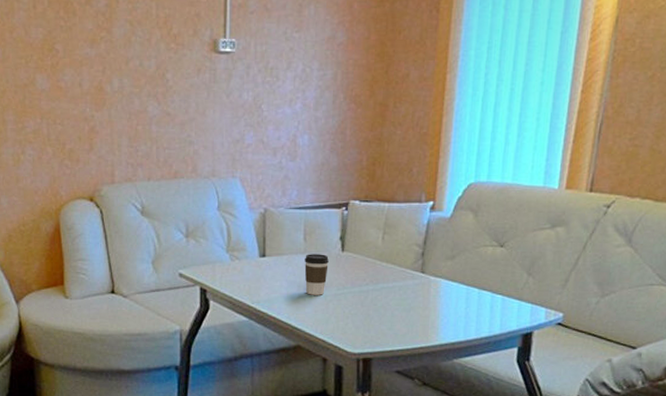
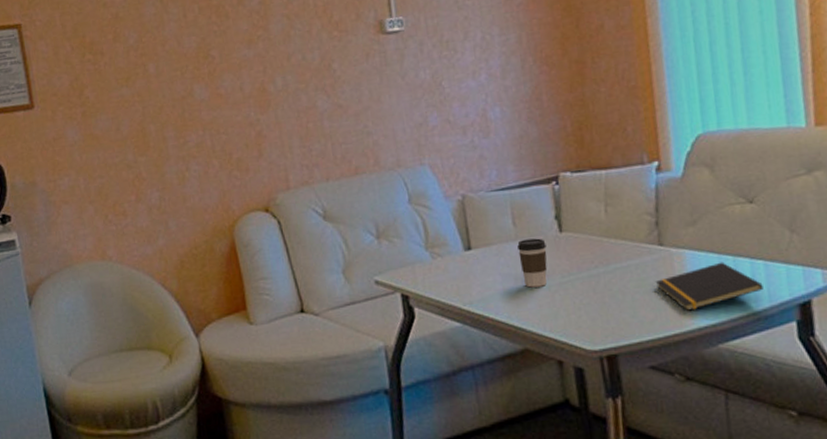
notepad: none [412,292,498,330] -> present [655,262,763,311]

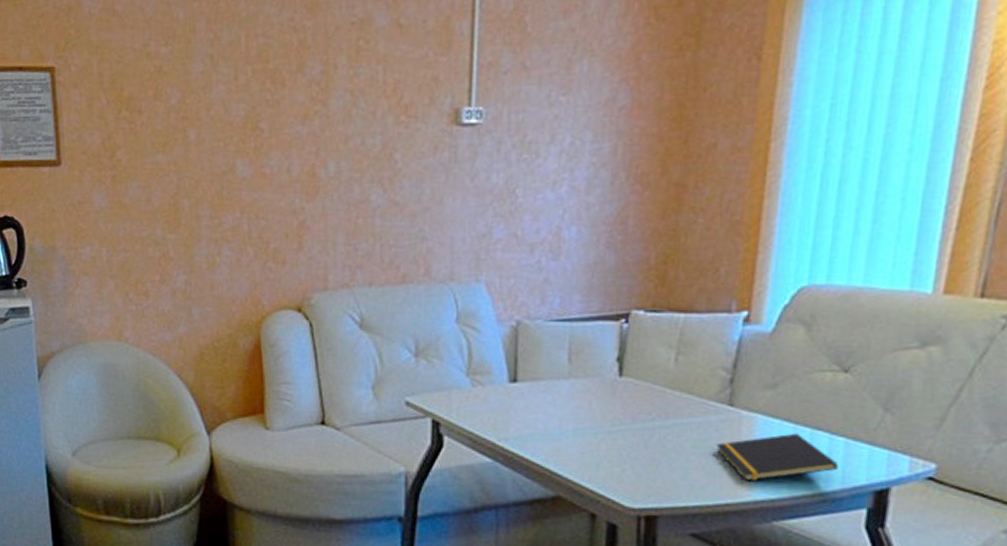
coffee cup: present [517,238,548,288] -> none [568,379,601,433]

